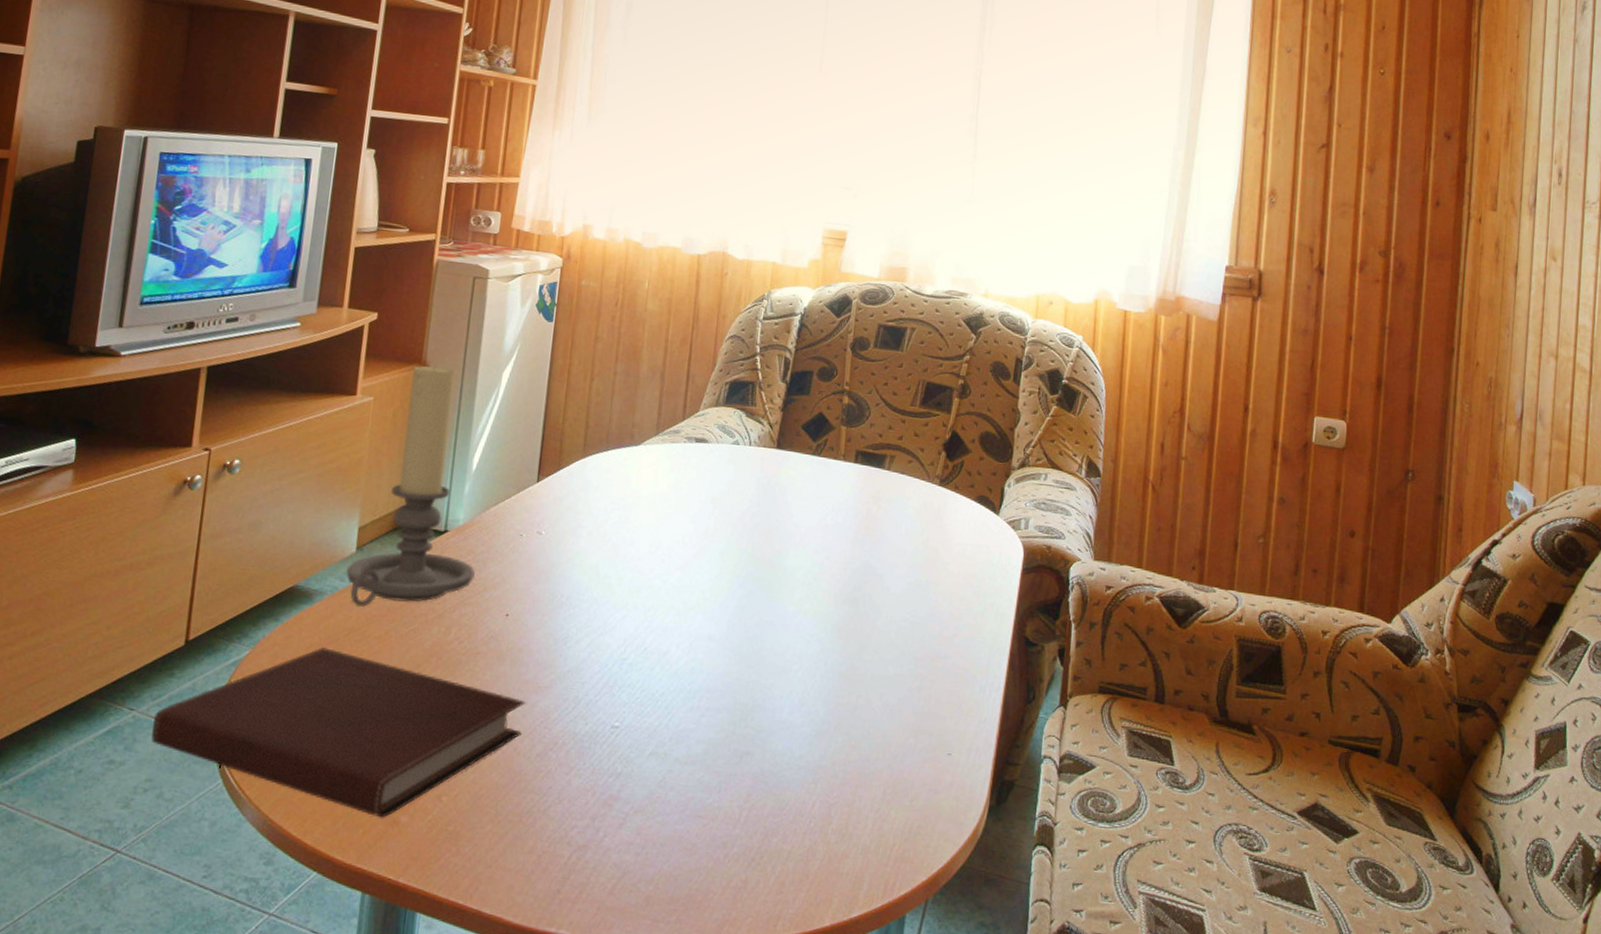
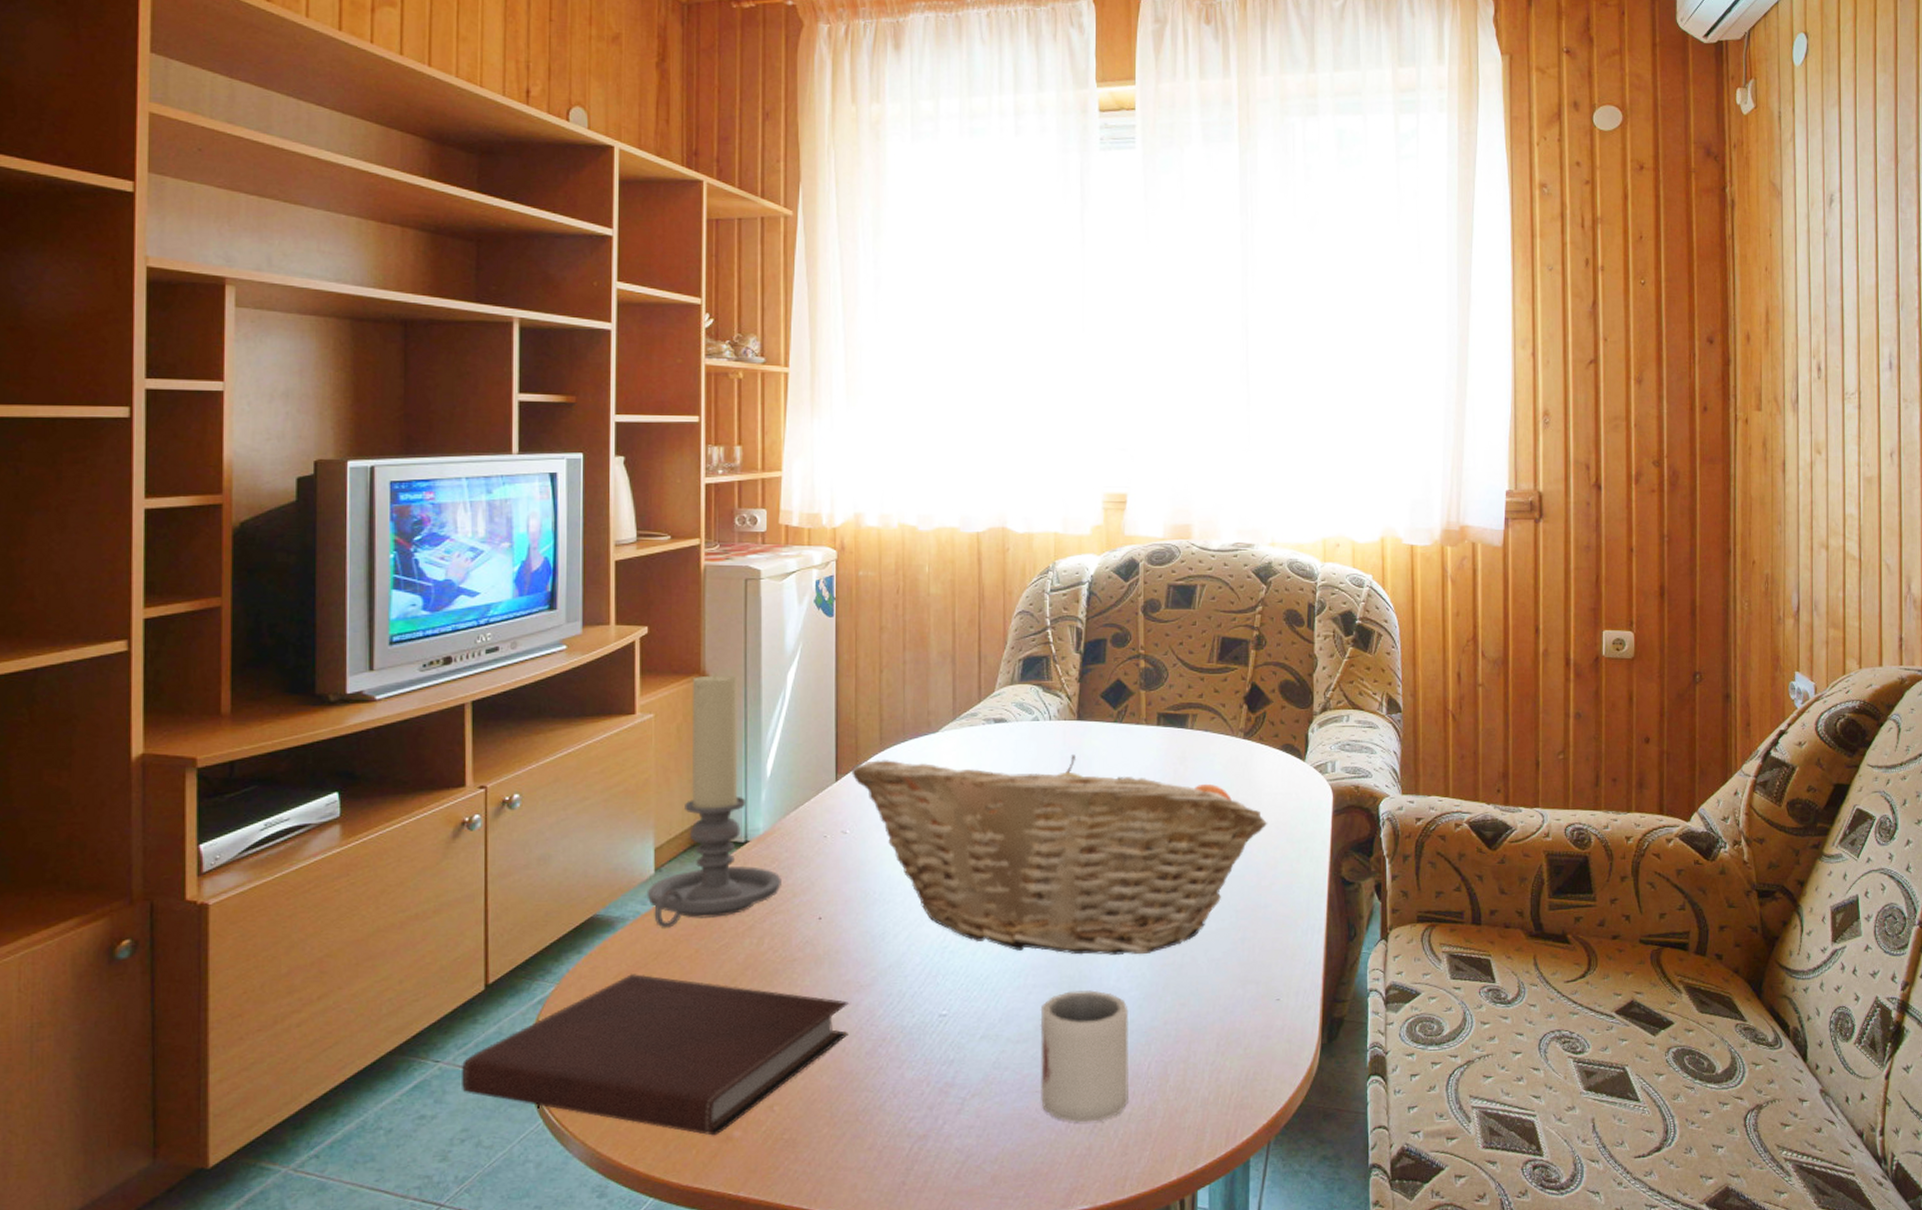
fruit basket: none [553,466,956,691] -> present [852,755,1268,955]
cup: none [702,719,798,856] -> present [1040,990,1129,1123]

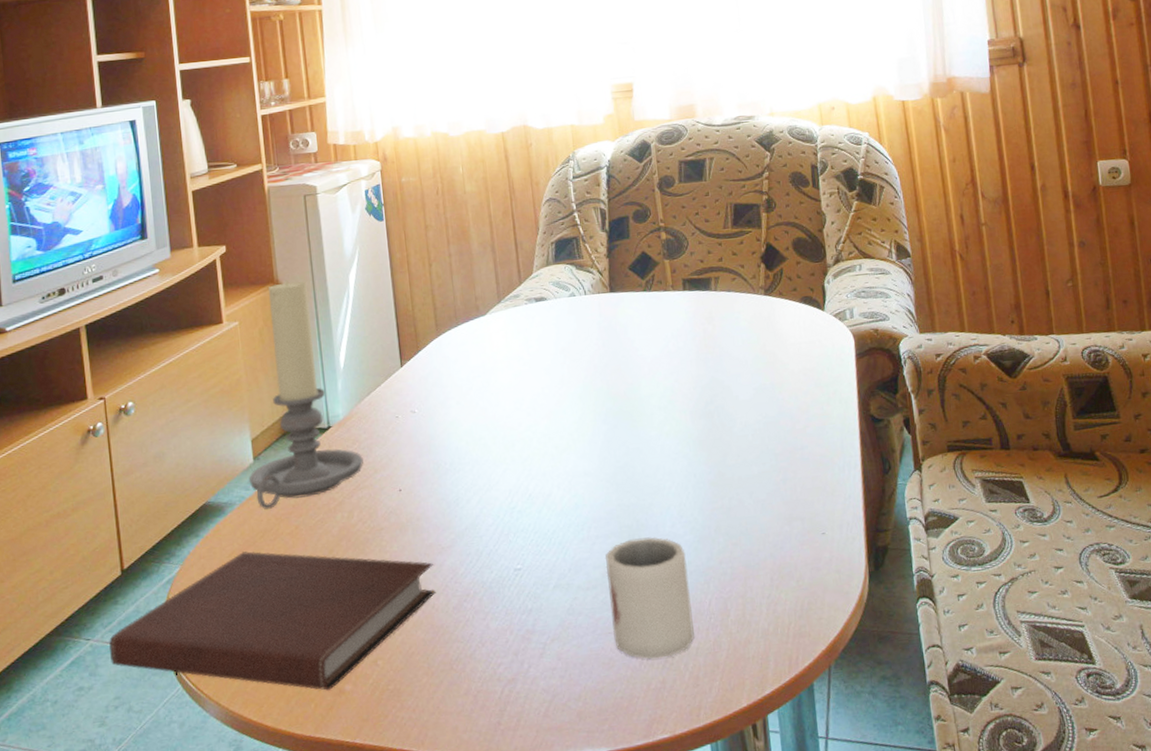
fruit basket: present [852,755,1268,955] -> none [414,324,796,506]

